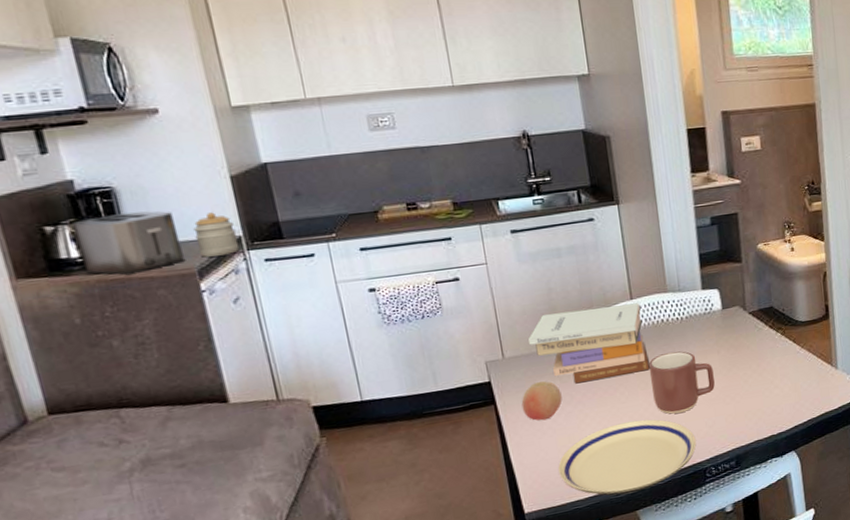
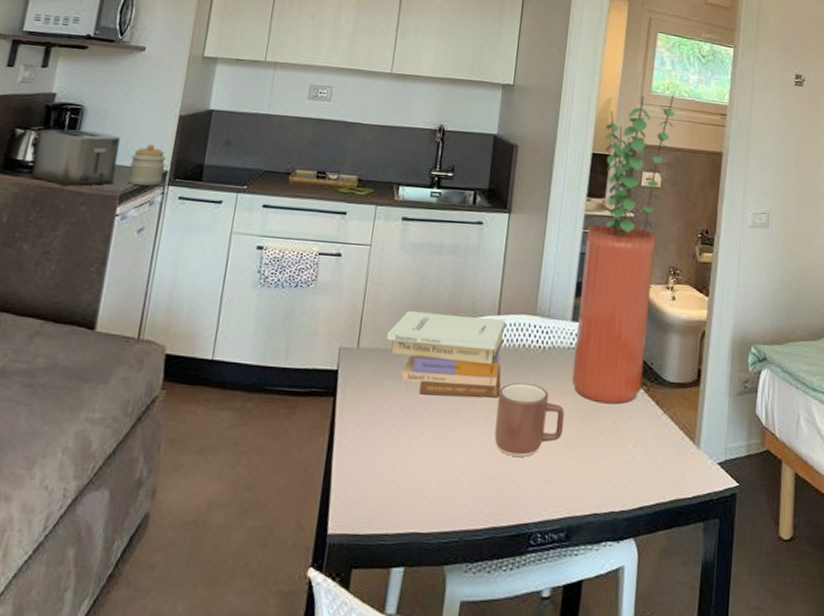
fruit: present [521,381,563,421] -> none [359,383,403,428]
plate: present [558,419,697,496] -> none [375,452,528,542]
vase: none [694,54,778,353] -> present [572,95,676,404]

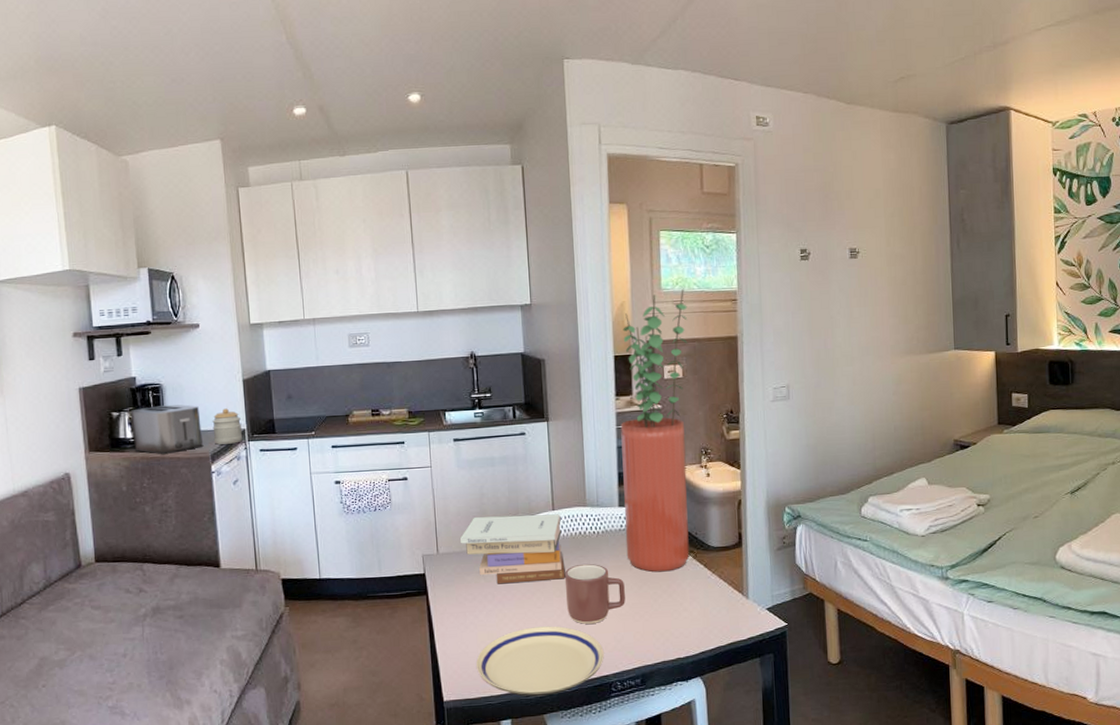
plate: none [375,452,528,542] -> present [476,626,604,697]

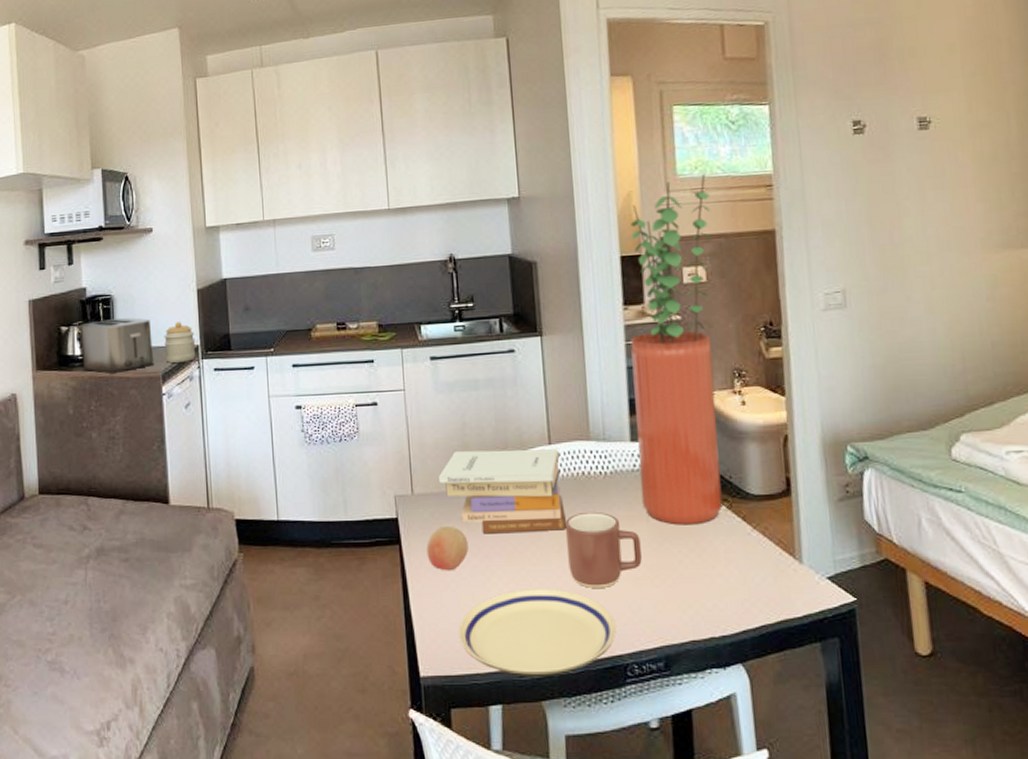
fruit: none [449,579,485,615] -> present [426,526,469,571]

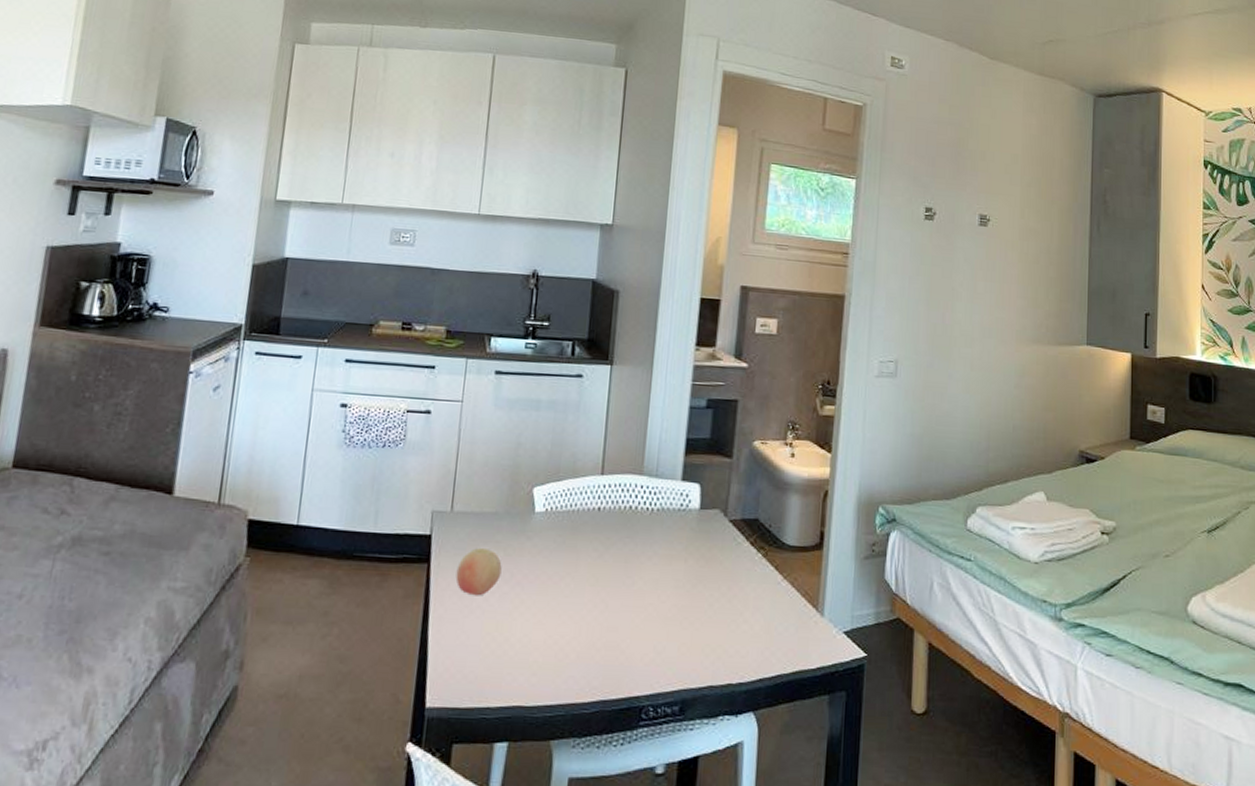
toaster: present [80,318,153,374] -> none [98,281,191,343]
jar: present [164,322,196,363] -> none [200,296,240,341]
books: present [438,449,566,534] -> none [481,472,611,564]
plate: present [459,589,617,678] -> none [475,621,639,716]
mug: present [564,511,642,589] -> none [601,546,676,627]
vase: present [630,174,723,525] -> none [683,233,792,570]

